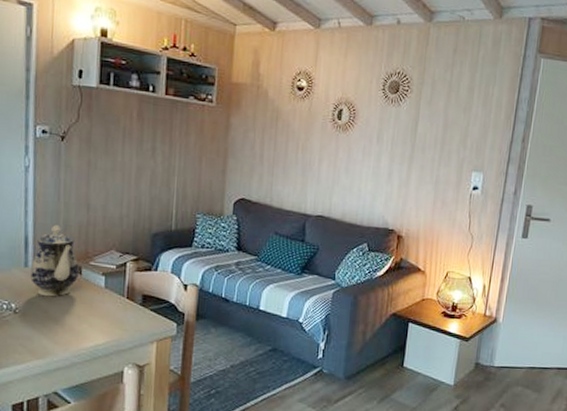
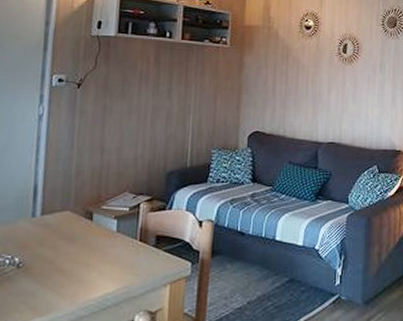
teapot: present [30,225,79,297] -> none [37,171,90,247]

